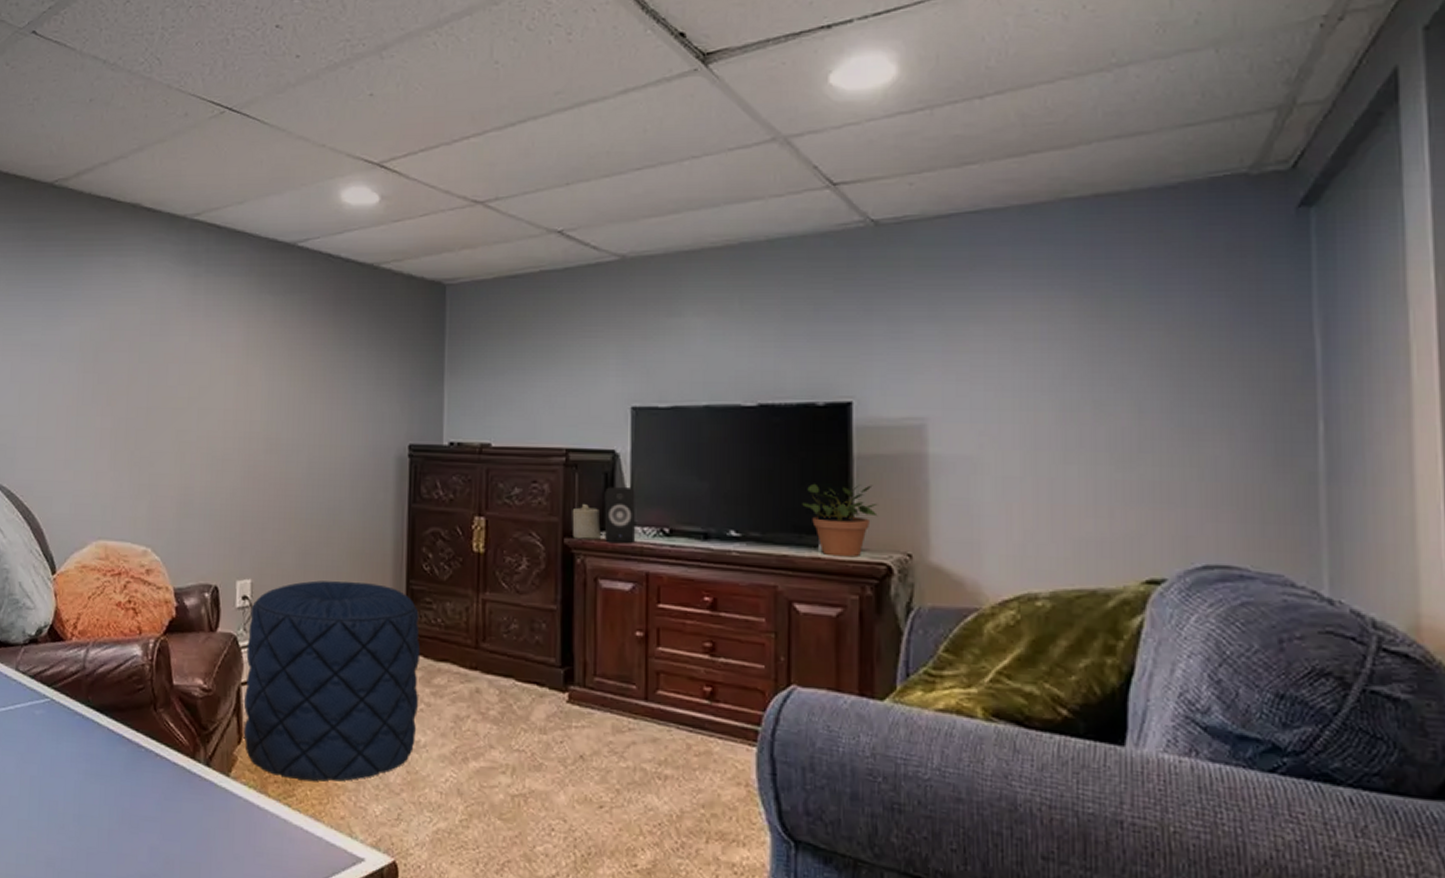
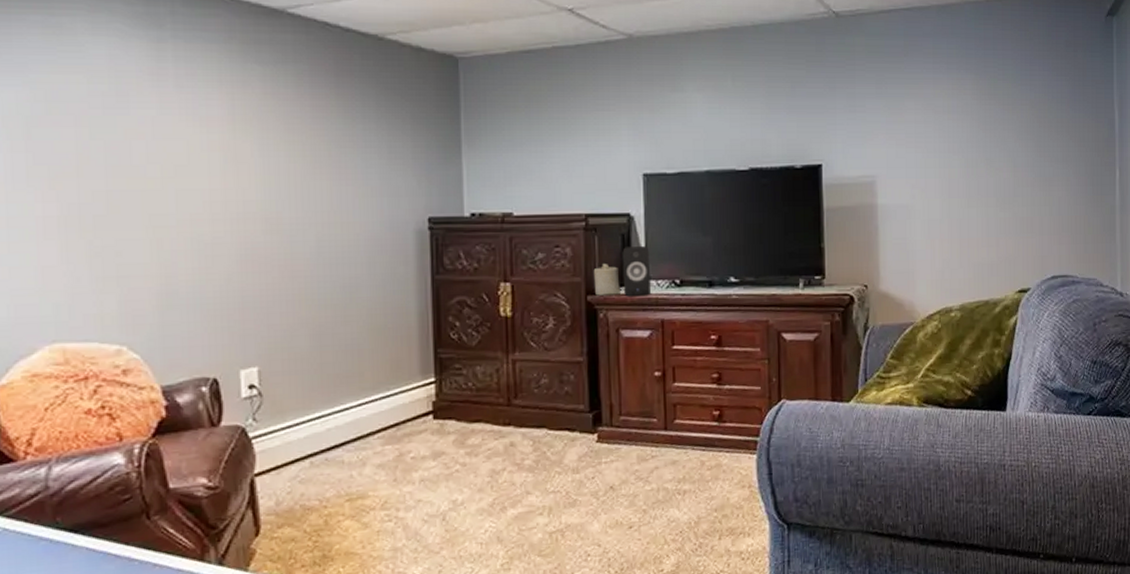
pouf: present [243,580,421,782] -> none [258,357,453,560]
potted plant: present [802,483,878,558] -> none [786,232,843,292]

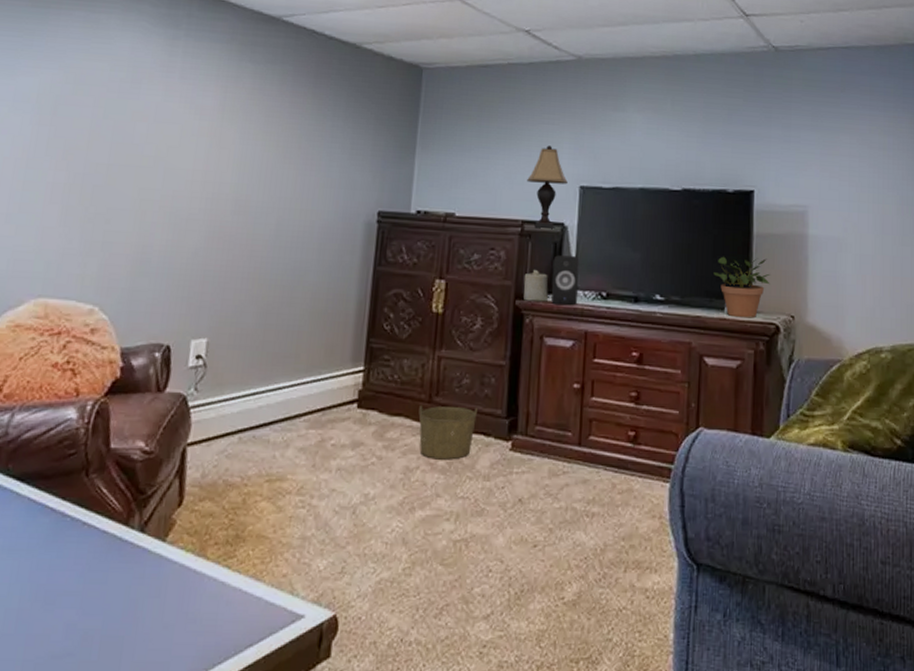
basket: none [498,405,560,460] -> present [418,404,479,460]
lamp: none [586,134,630,222] -> present [527,145,568,230]
potted plant: none [786,232,843,292] -> present [713,256,771,318]

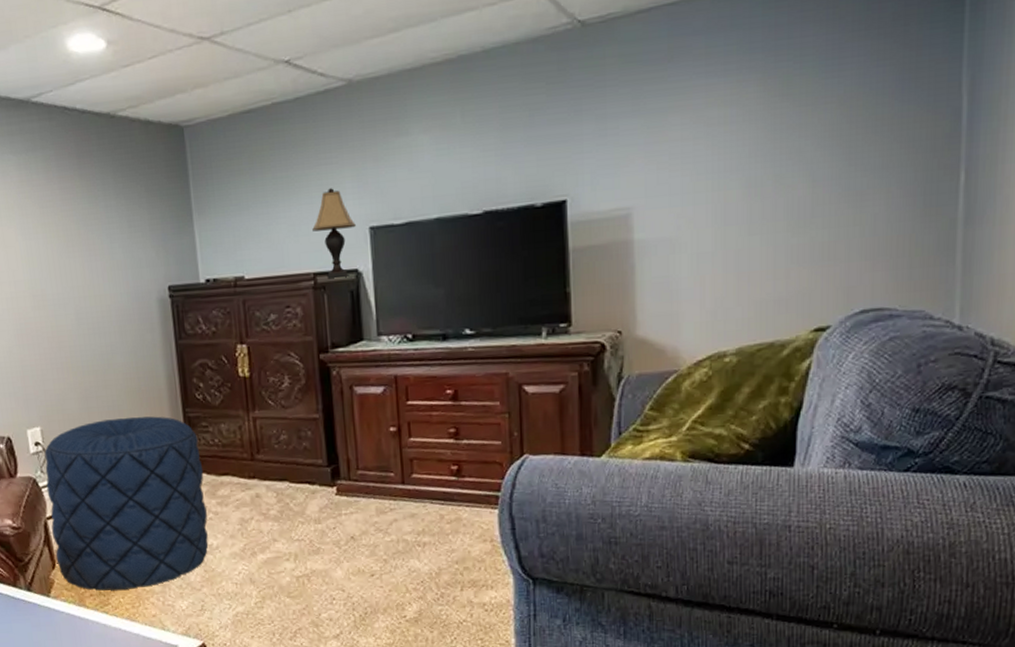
pouf: none [185,339,377,540] -> present [44,416,209,591]
basket: present [418,404,479,460] -> none [243,459,300,510]
candle: present [523,269,548,302] -> none [324,320,352,354]
speaker: present [551,255,579,306] -> none [352,302,382,354]
potted plant: present [713,256,771,318] -> none [526,274,592,341]

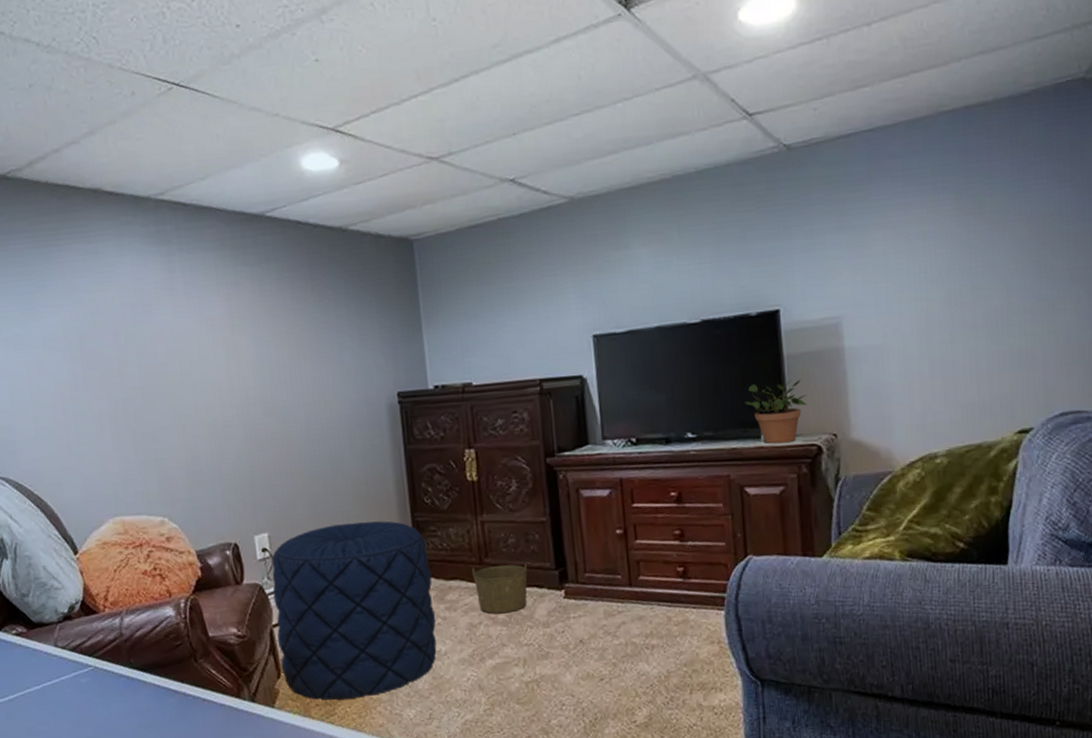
basket: none [243,459,300,510] -> present [472,563,528,614]
lamp: present [312,188,356,279] -> none [538,298,580,385]
potted plant: none [526,274,592,341] -> present [745,379,807,444]

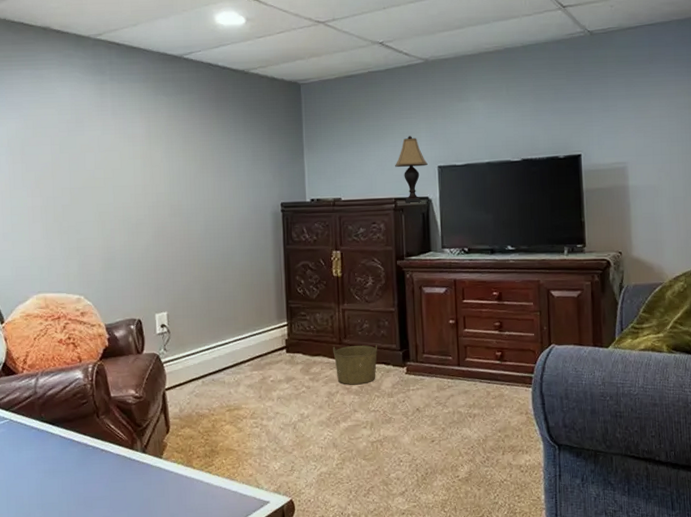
pouf: present [271,521,437,700] -> none [167,306,301,453]
lamp: none [538,298,580,385] -> present [395,136,428,204]
potted plant: present [745,379,807,444] -> none [553,208,600,258]

